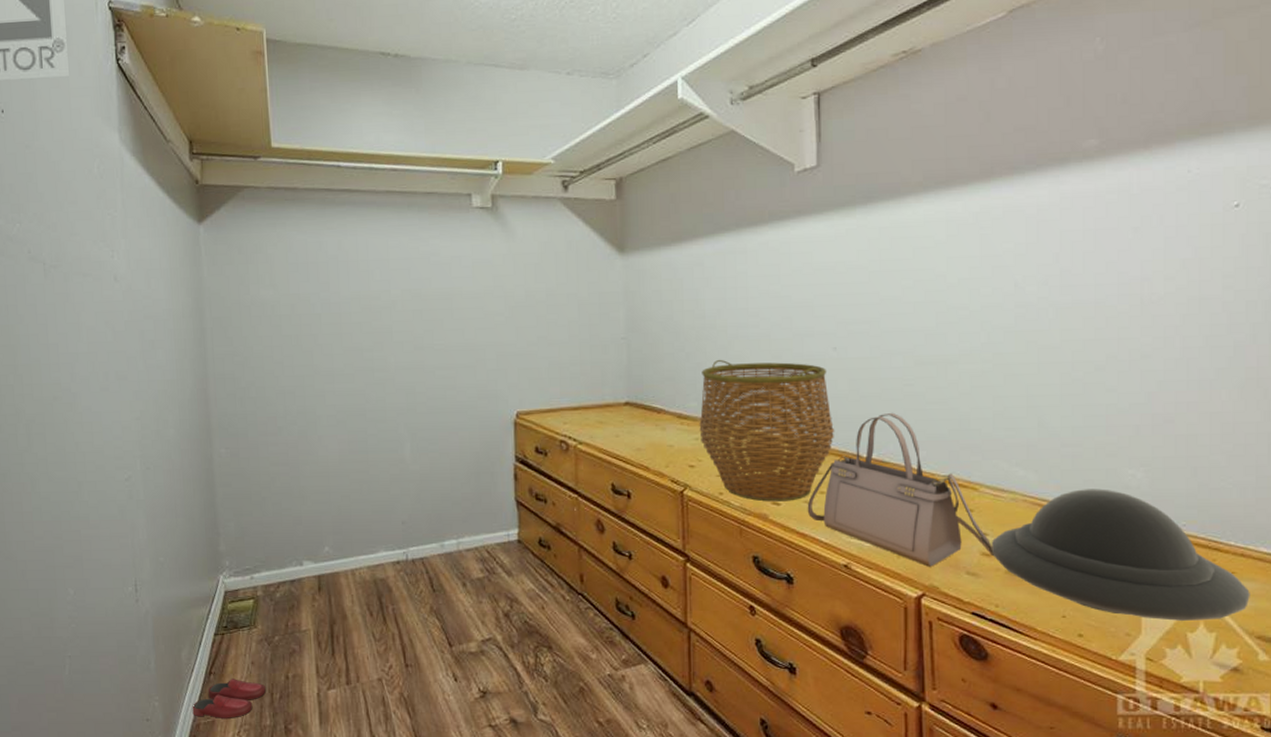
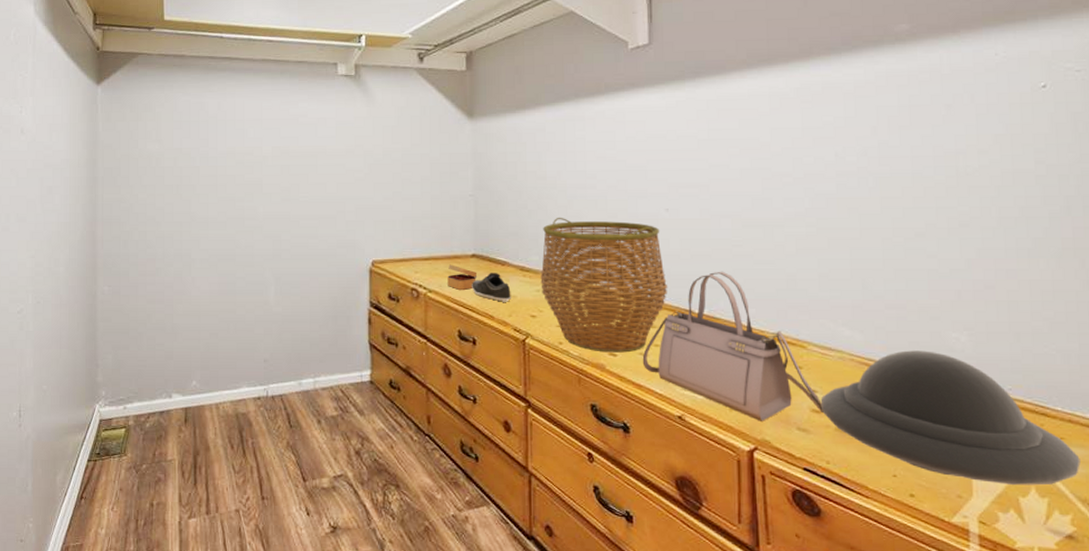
slippers: present [192,679,267,718] -> none [63,504,132,543]
jewelry box: none [599,413,632,441] -> present [447,264,478,290]
shoe: none [625,421,668,452] -> present [472,273,511,302]

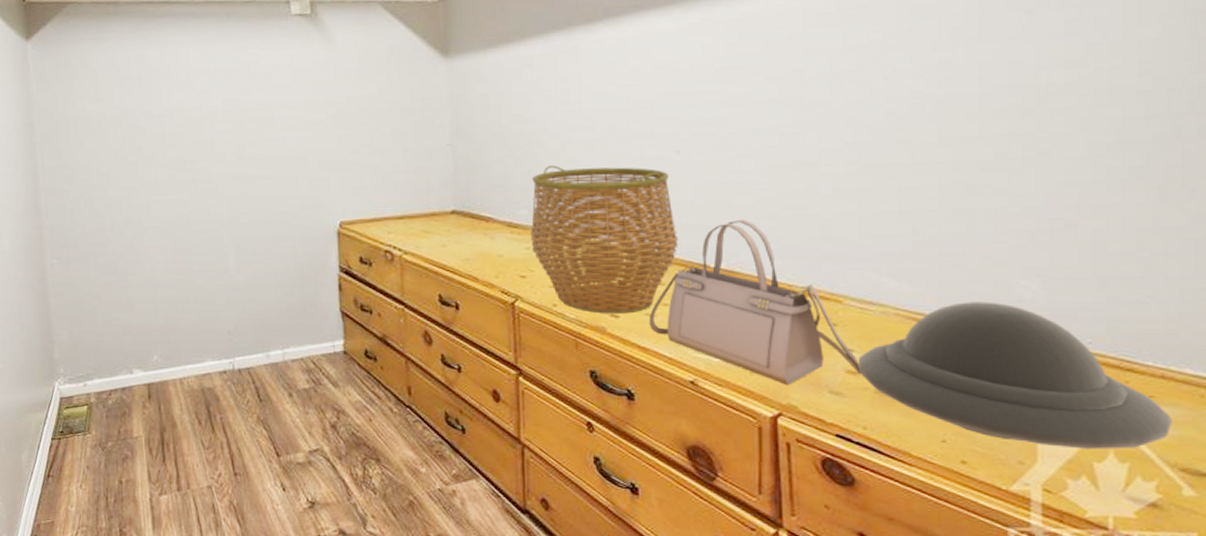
jewelry box: present [447,264,478,290] -> none [425,222,459,250]
shoe: present [472,273,511,302] -> none [452,230,497,262]

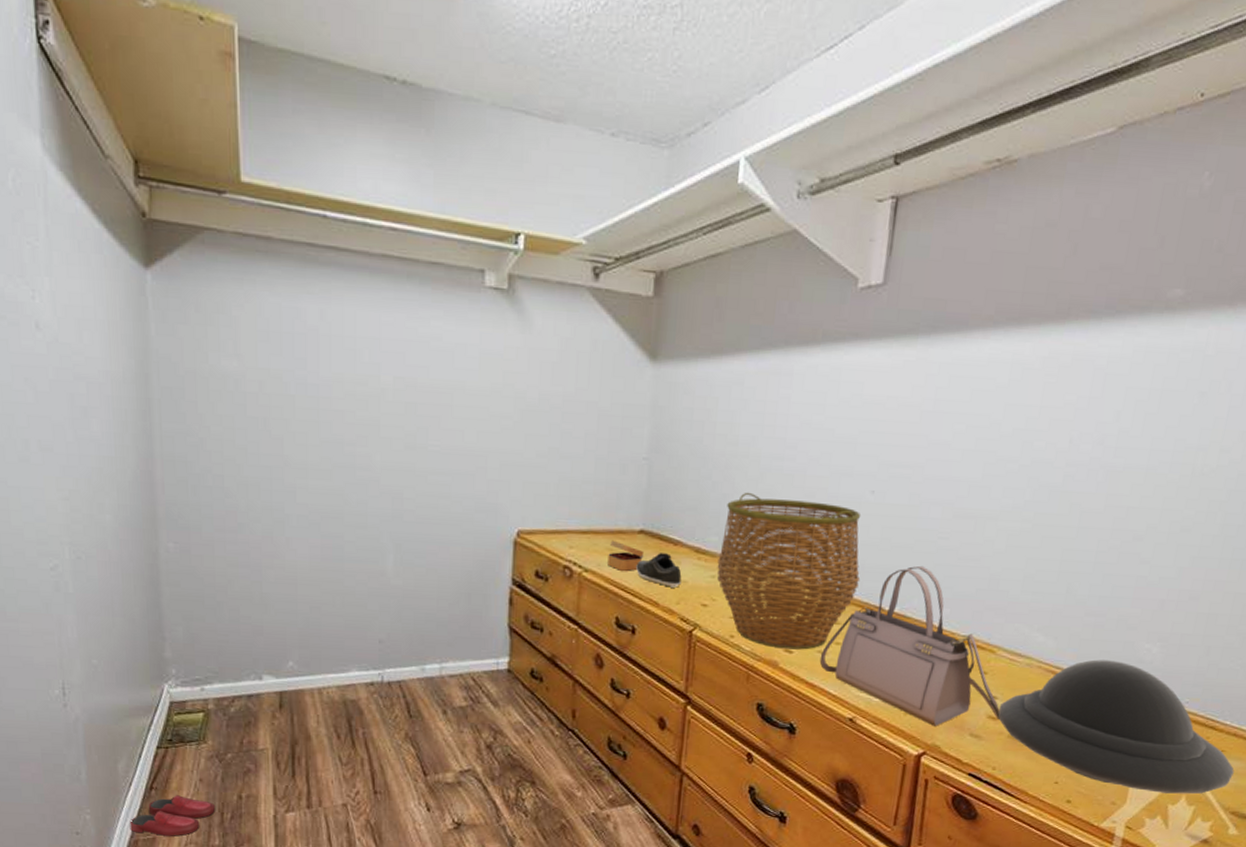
slippers: none [33,482,102,520] -> present [129,795,216,836]
jewelry box: none [425,222,459,250] -> present [607,540,645,571]
shoe: none [452,230,497,262] -> present [636,553,682,588]

